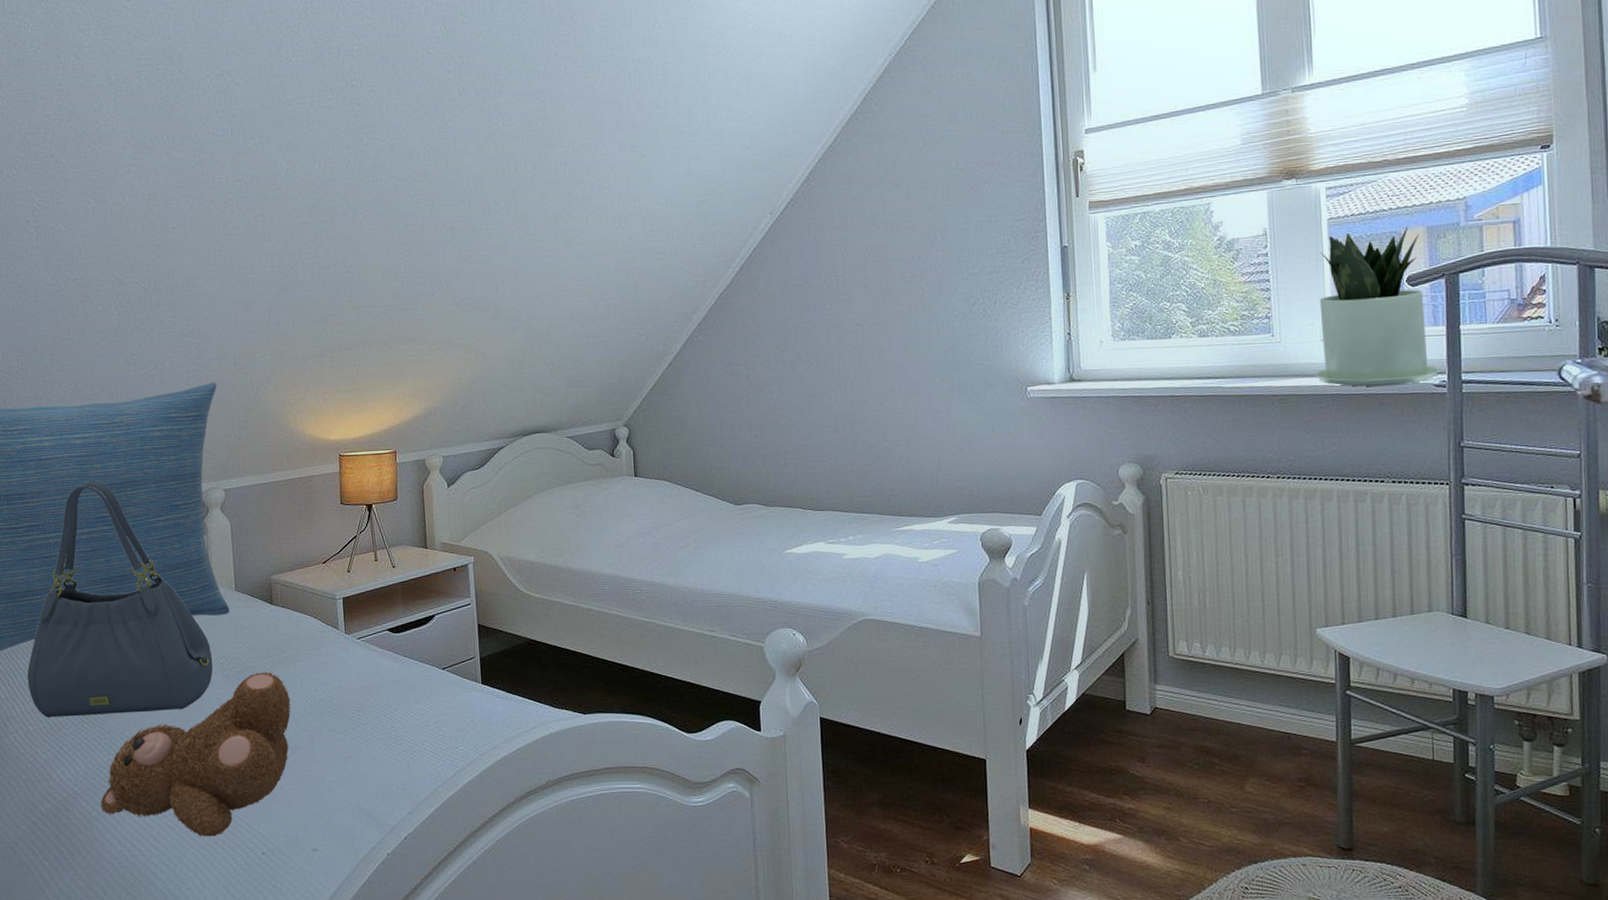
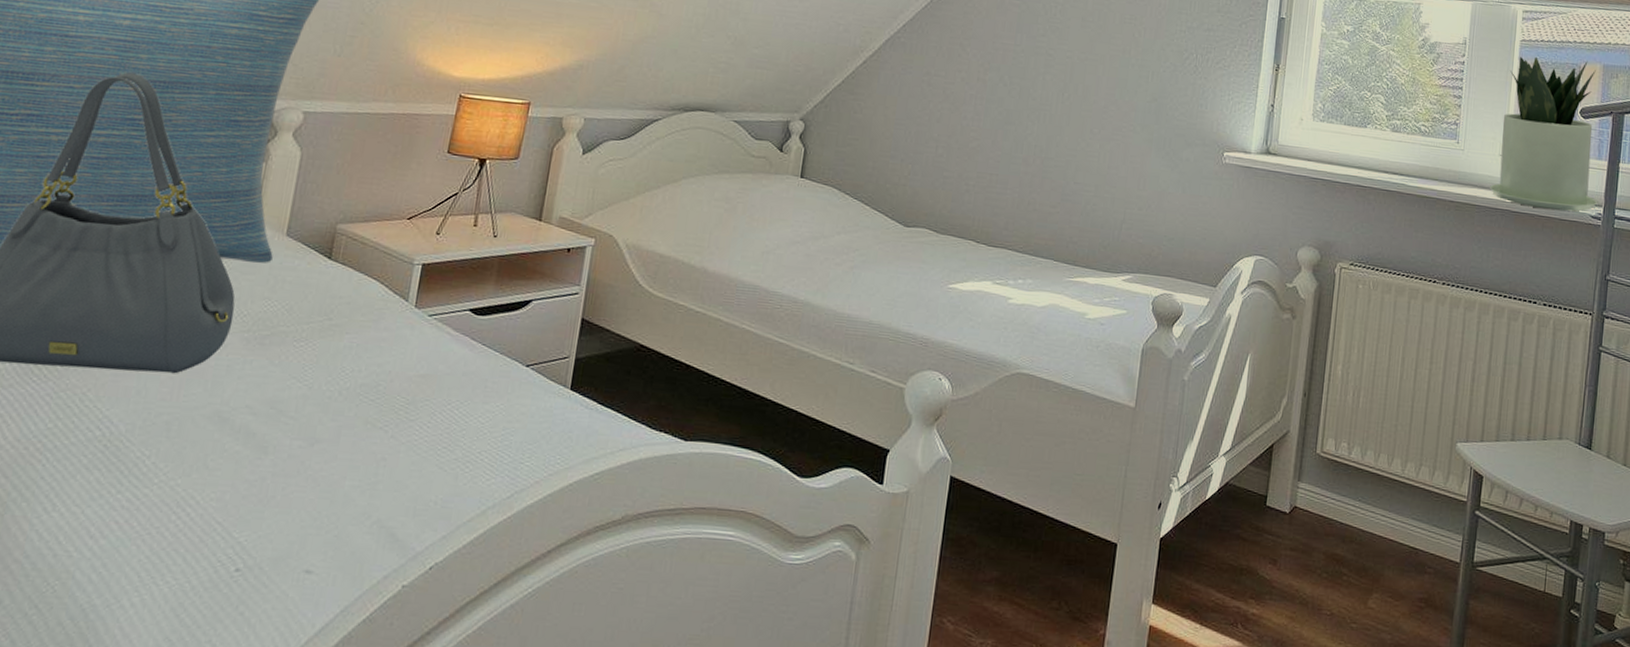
teddy bear: present [100,671,292,837] -> none [25,339,326,542]

